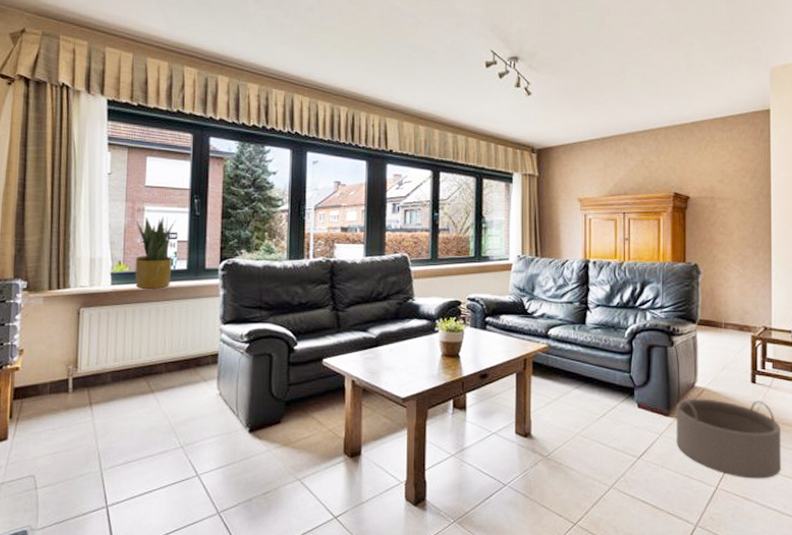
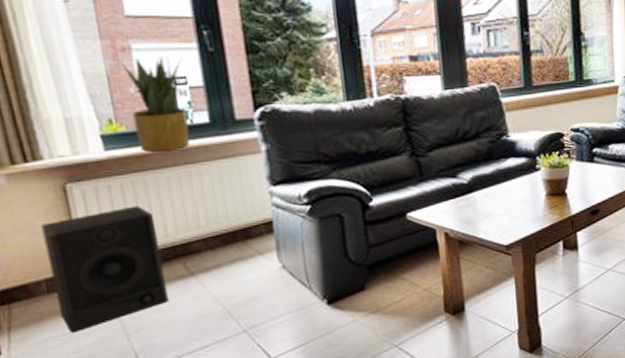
studio monitor: none [54,330,134,428] -> present [40,205,169,332]

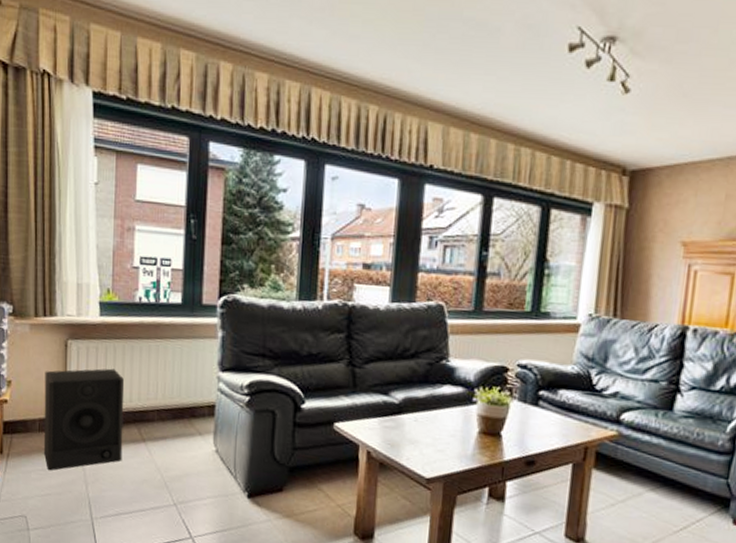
planter: present [119,57,190,152] -> none [124,238,170,324]

